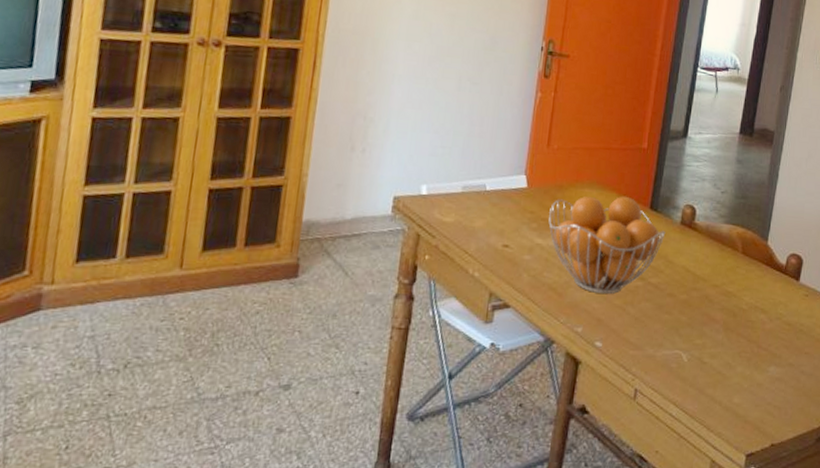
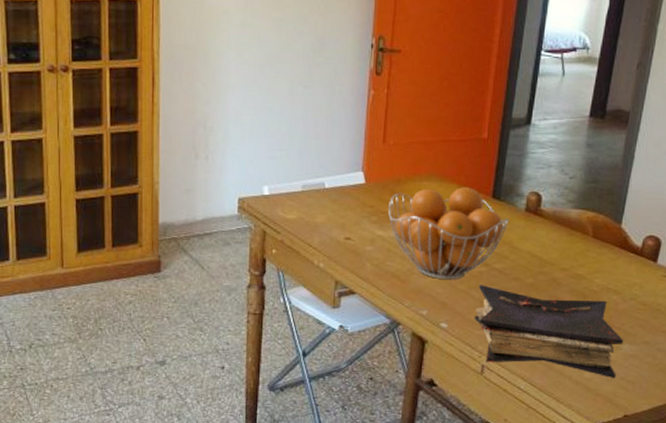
book: none [629,300,770,404] -> present [475,285,623,379]

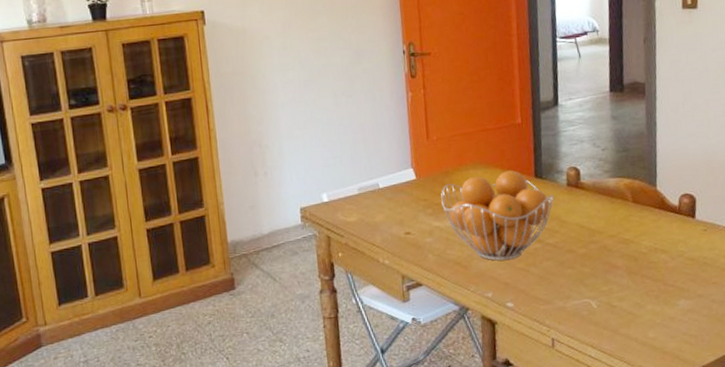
book: present [475,285,623,379] -> none [537,261,679,336]

